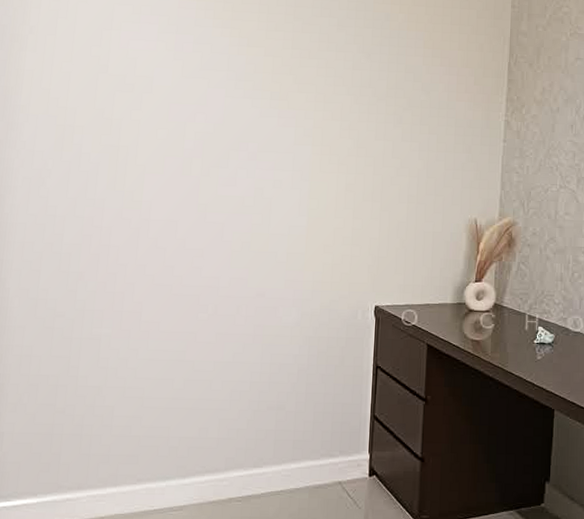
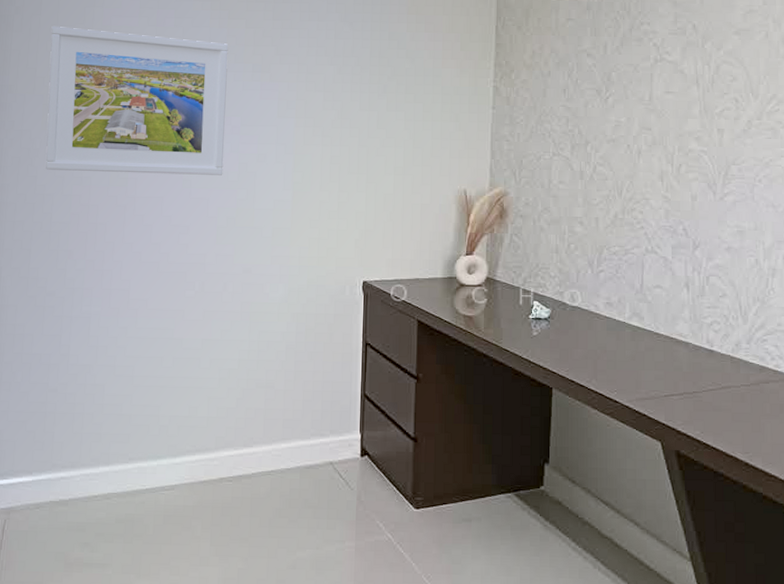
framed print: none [57,47,247,200] -> present [45,26,229,175]

